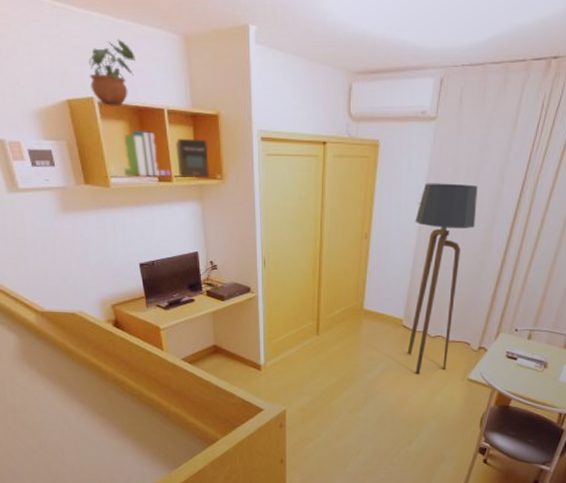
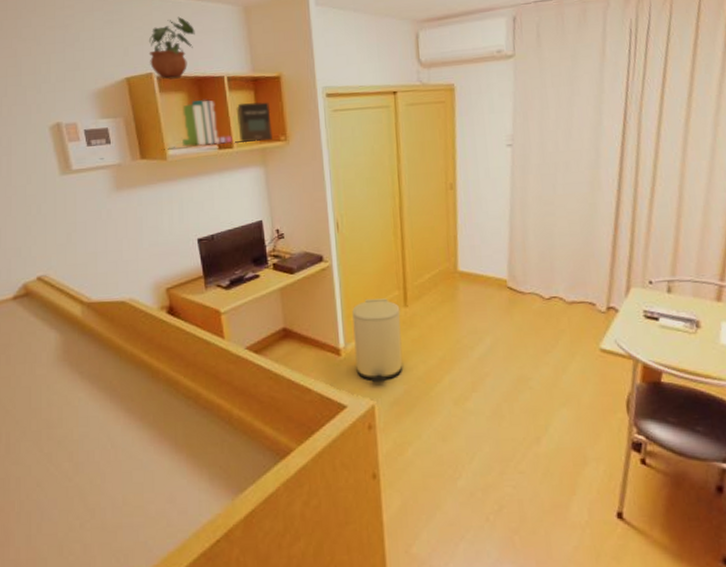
pedal bin: none [273,326,313,393] -> present [352,298,403,383]
floor lamp: present [407,183,478,375] -> none [505,120,578,348]

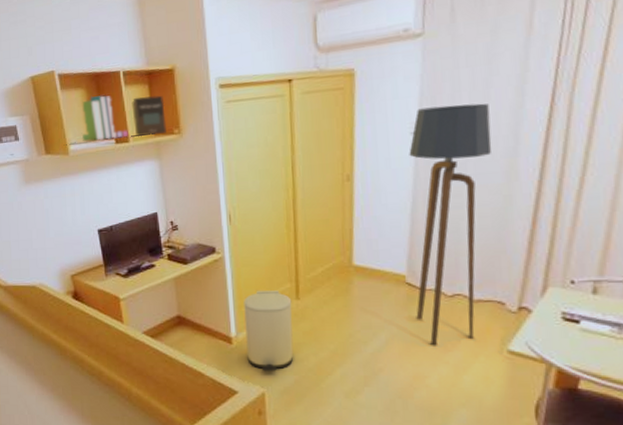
potted plant: present [148,16,195,80] -> none [49,13,92,77]
floor lamp: none [505,120,578,348] -> present [409,103,492,346]

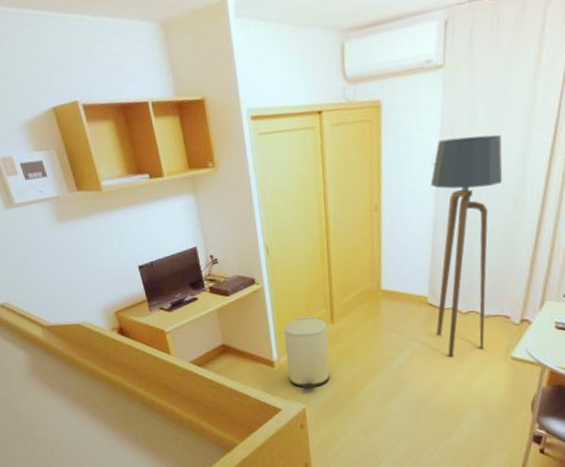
books: present [81,95,129,142] -> none [111,127,162,177]
books: present [131,95,166,136] -> none [163,127,201,171]

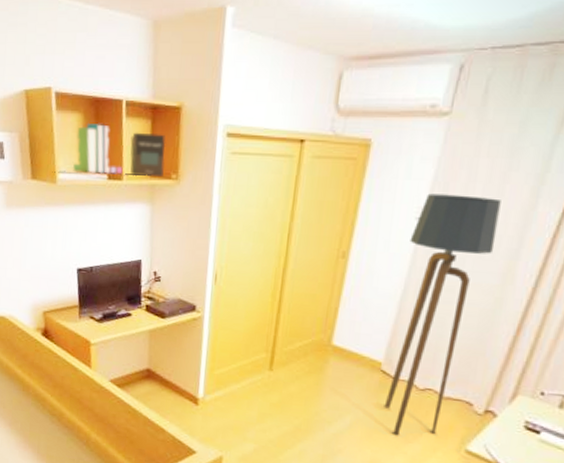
books: none [111,127,162,177] -> present [72,122,123,175]
books: none [163,127,201,171] -> present [130,132,166,177]
pedal bin: present [283,316,330,390] -> none [210,355,265,438]

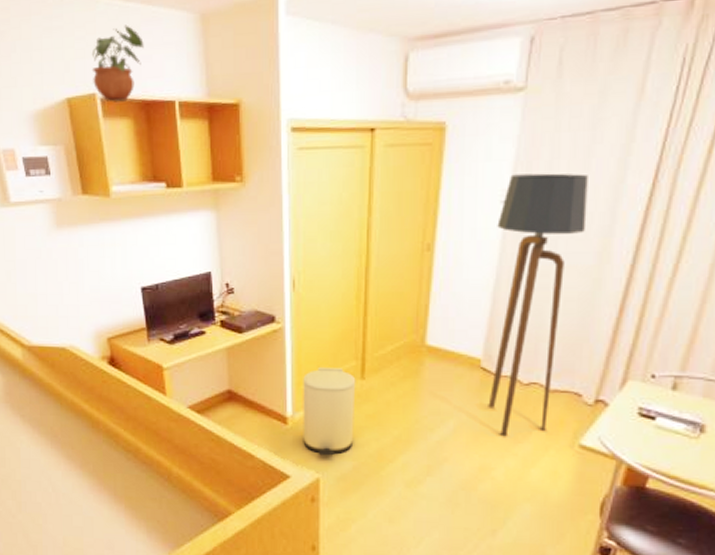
potted plant: none [49,25,99,97] -> present [91,24,144,102]
books: present [72,122,123,175] -> none [126,128,182,184]
books: present [130,132,166,177] -> none [187,134,226,181]
pedal bin: none [210,355,265,438] -> present [303,366,356,456]

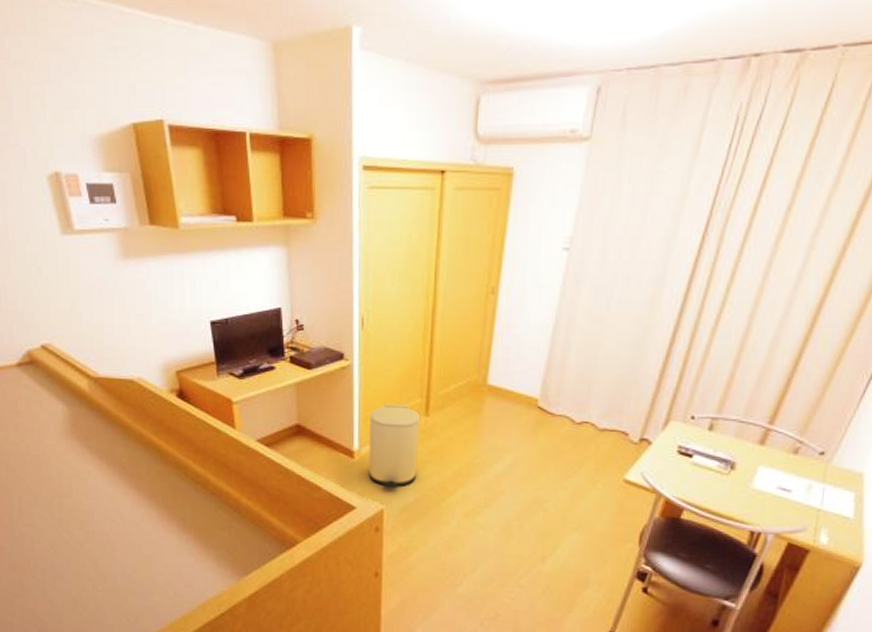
potted plant: present [91,24,144,102] -> none [158,49,214,130]
floor lamp: present [488,173,588,437] -> none [543,222,644,472]

